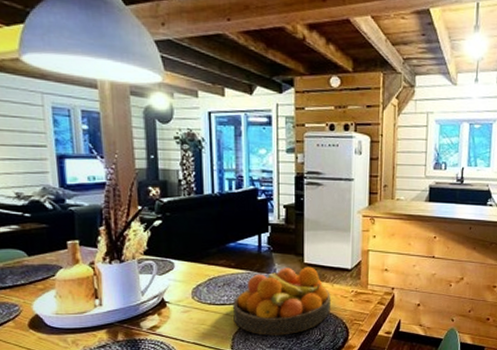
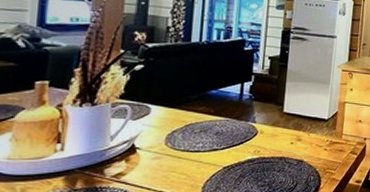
fruit bowl: present [232,266,330,336] -> none [206,116,306,184]

